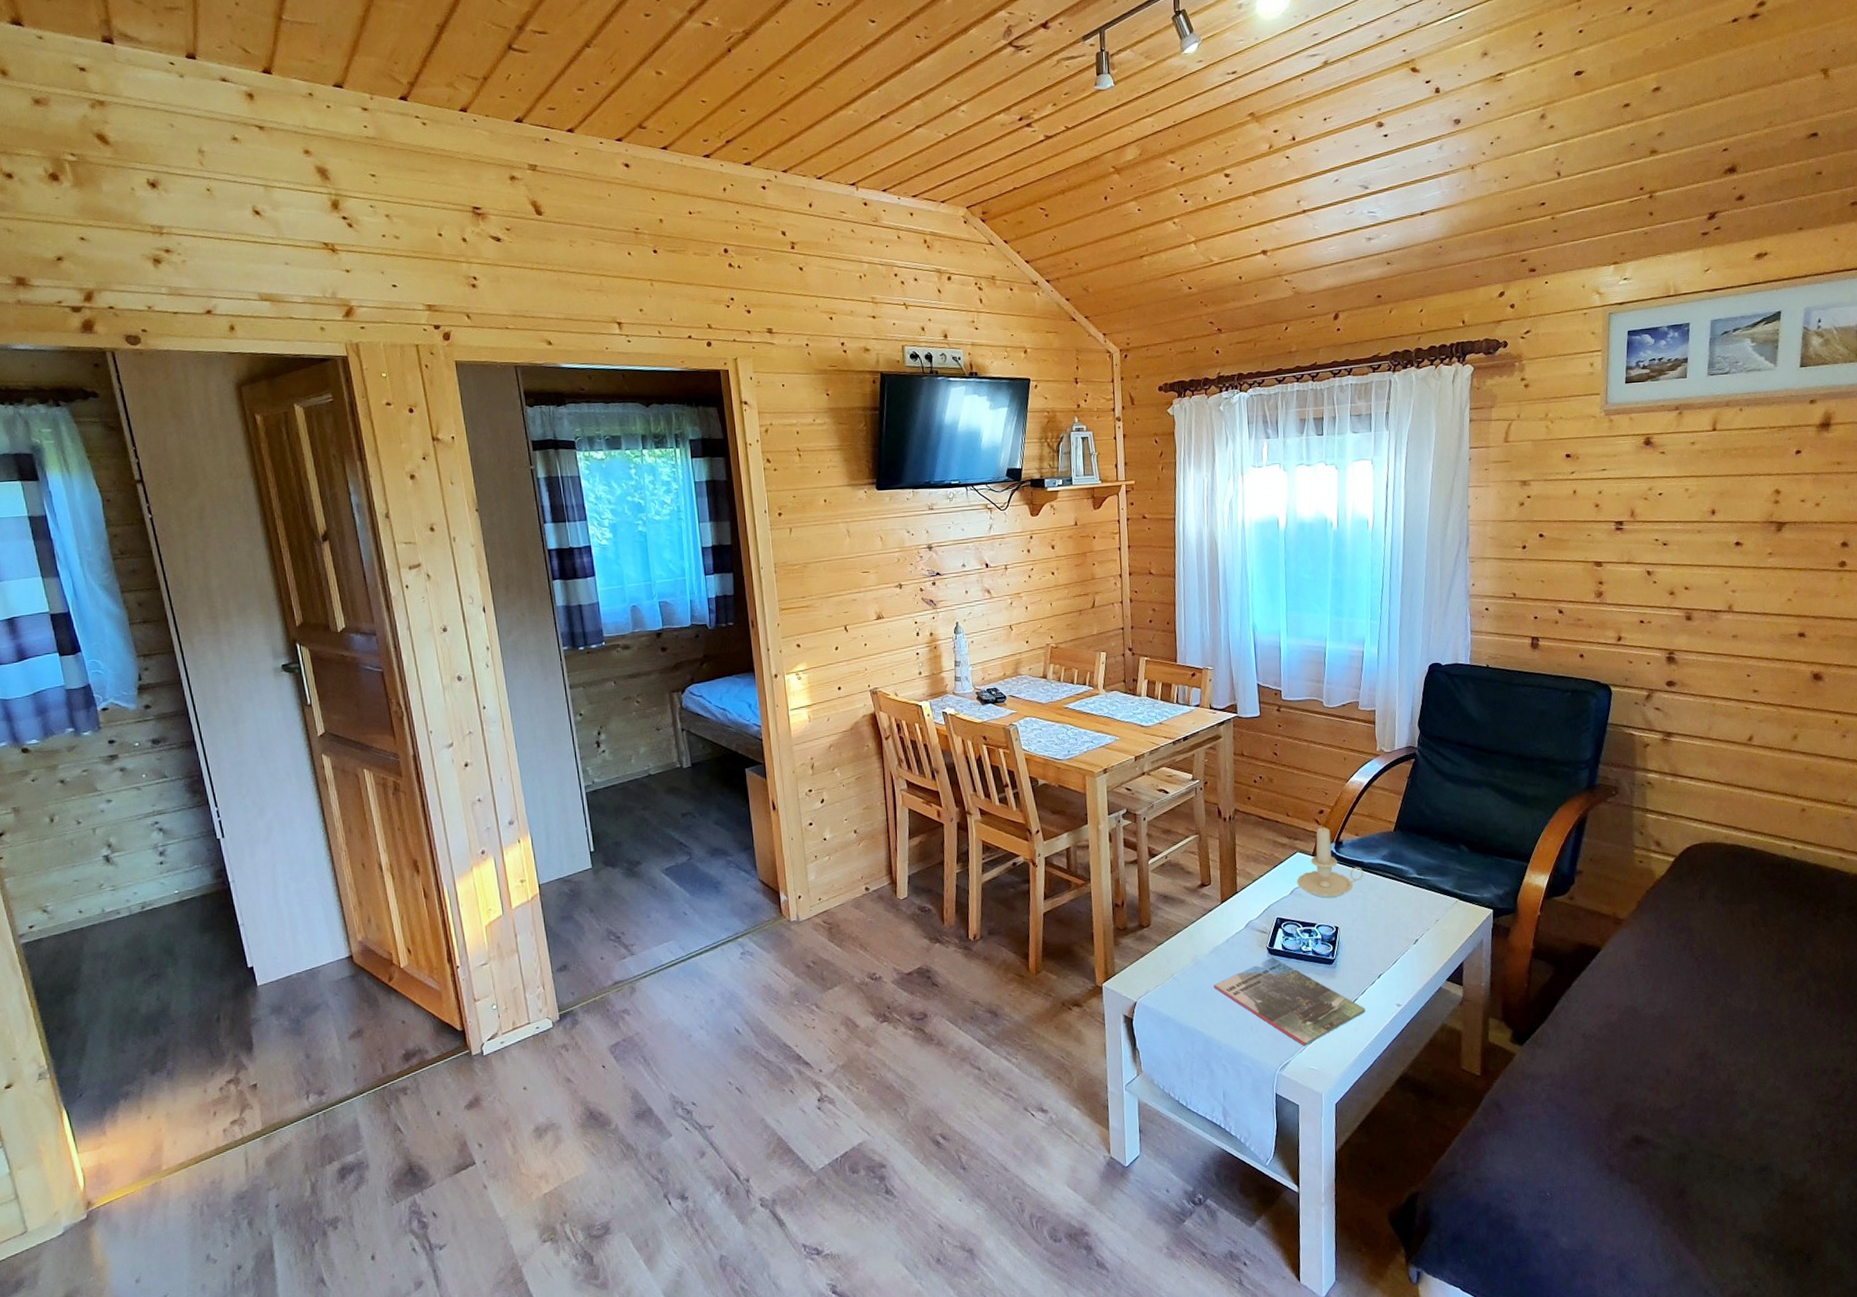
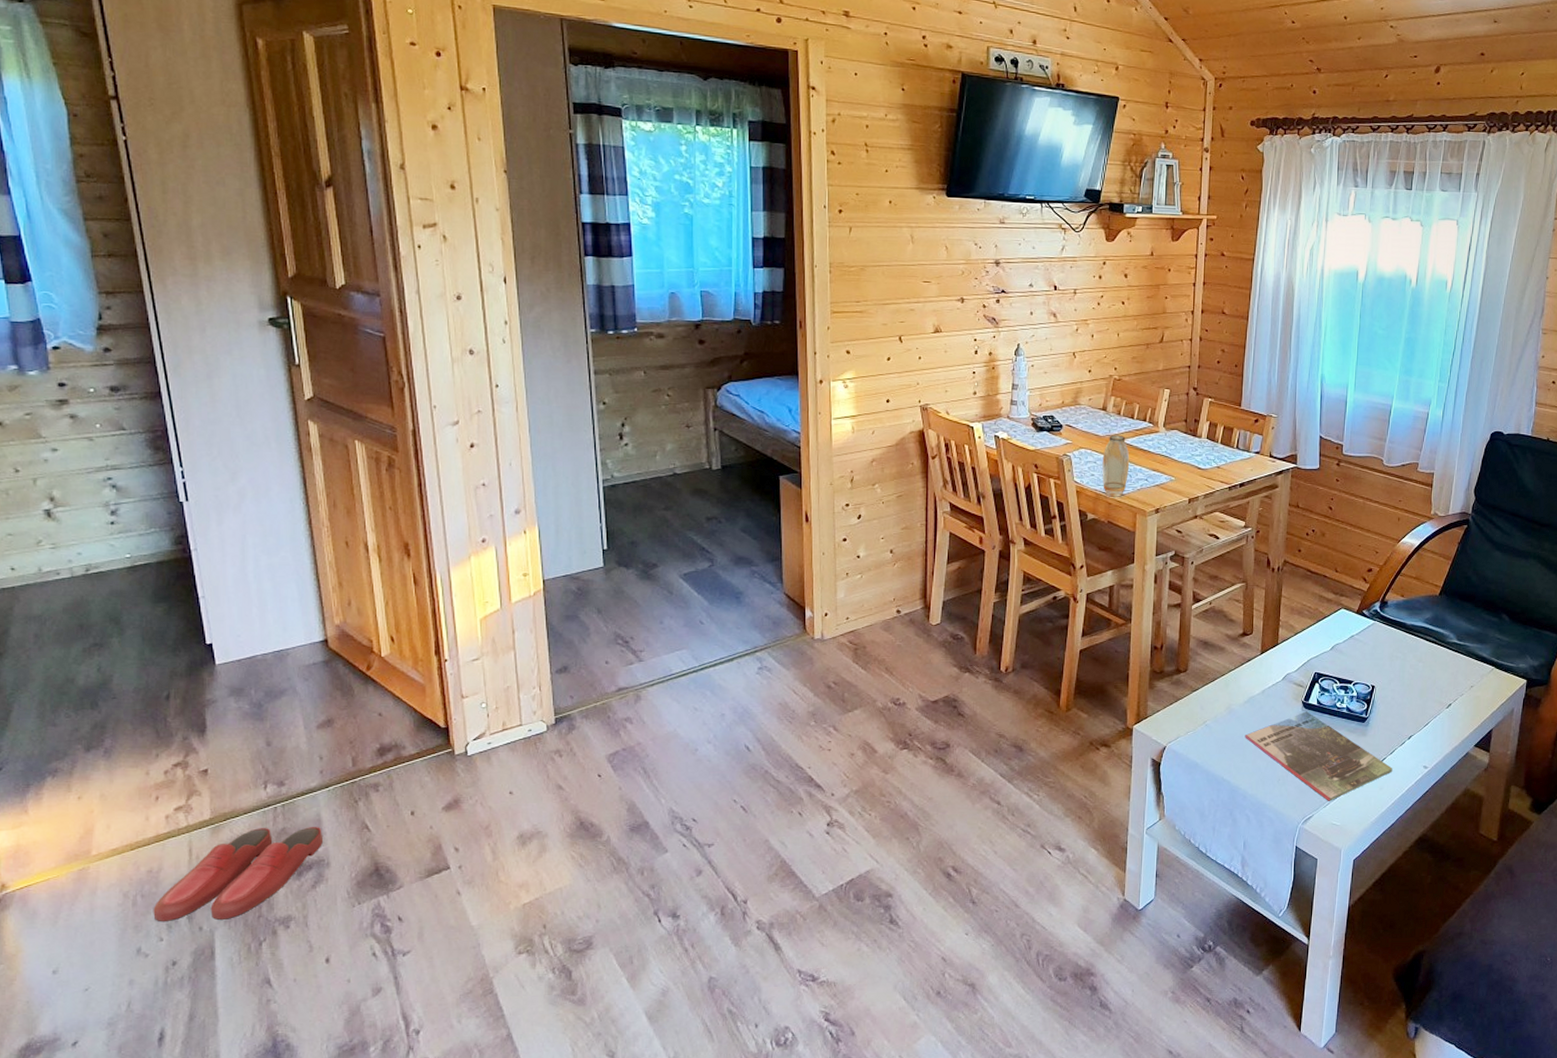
slippers: none [218,1131,361,1229] -> present [153,827,322,921]
vase: none [1047,700,1075,761] -> present [1102,435,1130,497]
candle: present [1297,826,1364,898] -> none [1339,584,1406,656]

